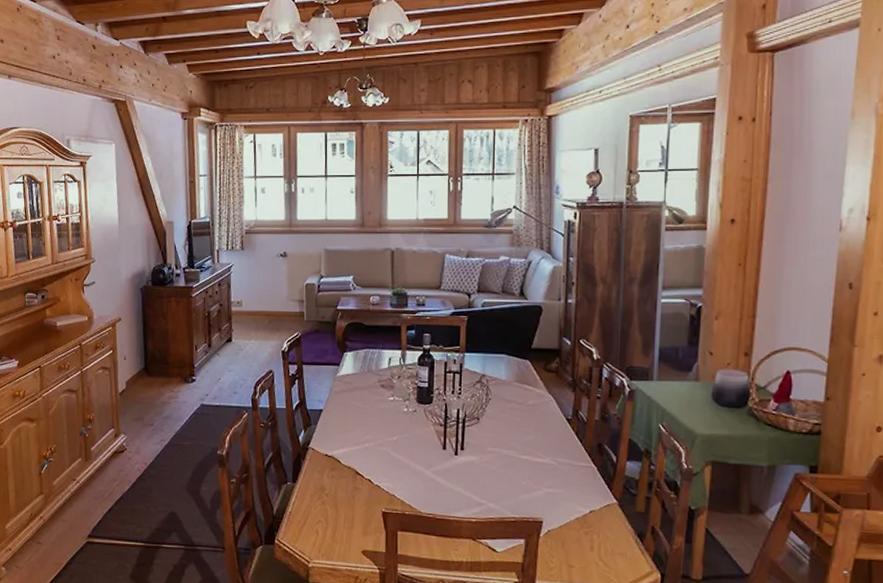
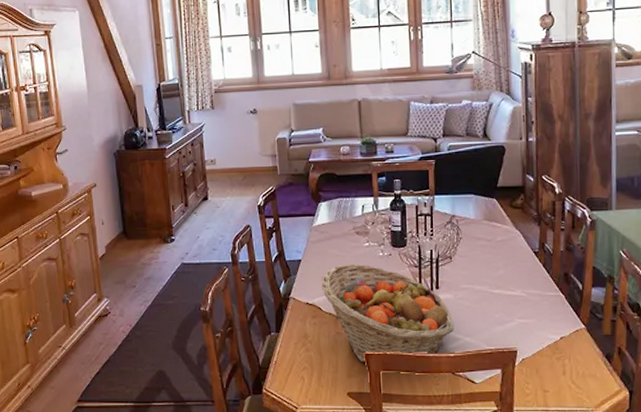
fruit basket: none [342,417,478,522] -> present [322,264,454,364]

